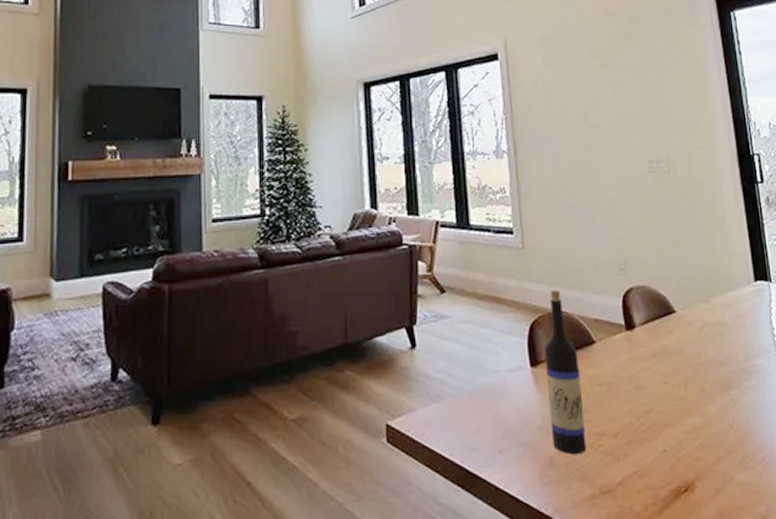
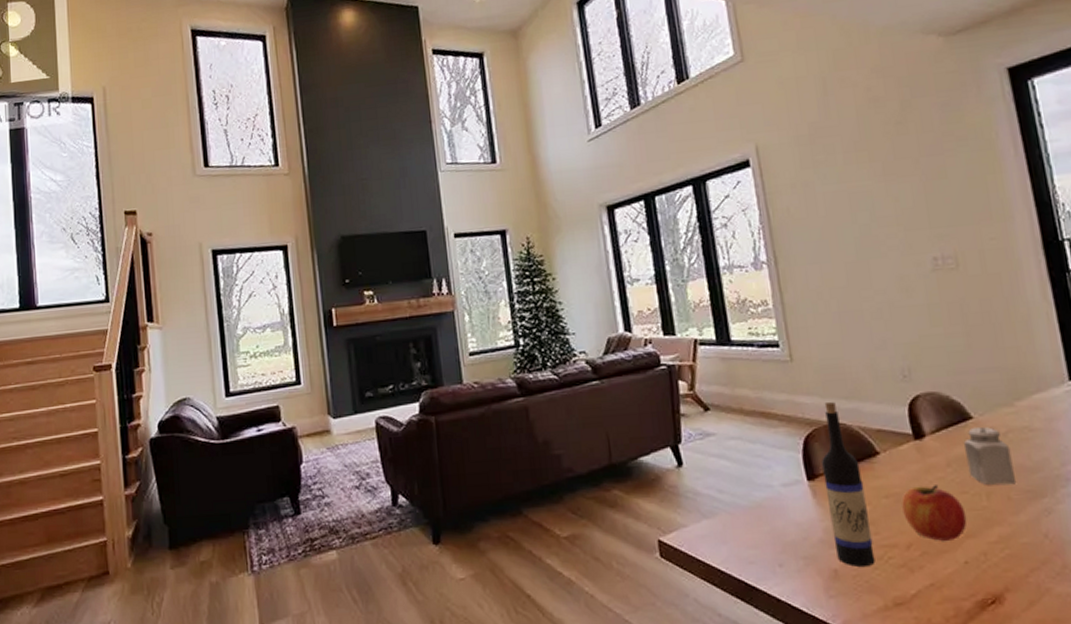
apple: none [612,375,667,430] -> present [901,485,967,541]
salt shaker: none [667,321,708,377] -> present [963,427,1016,486]

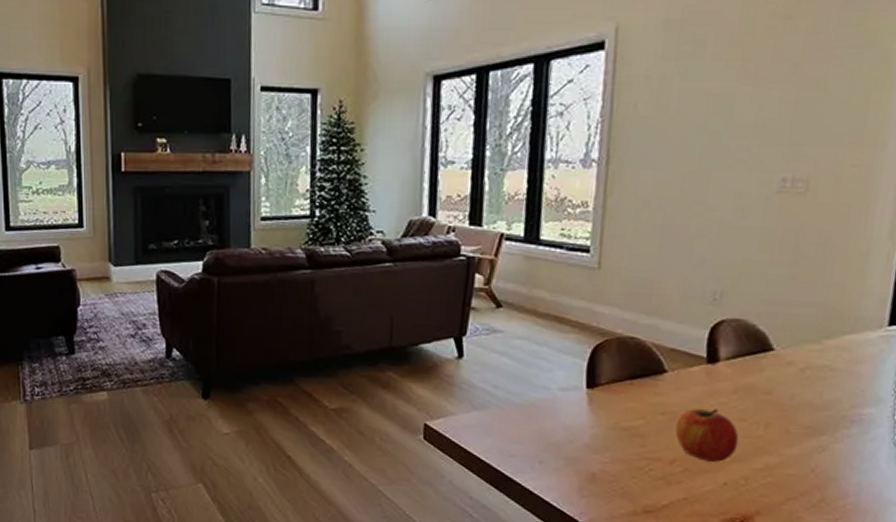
wine bottle: present [822,401,875,568] -> none [598,314,644,475]
salt shaker: present [963,427,1016,486] -> none [753,360,804,419]

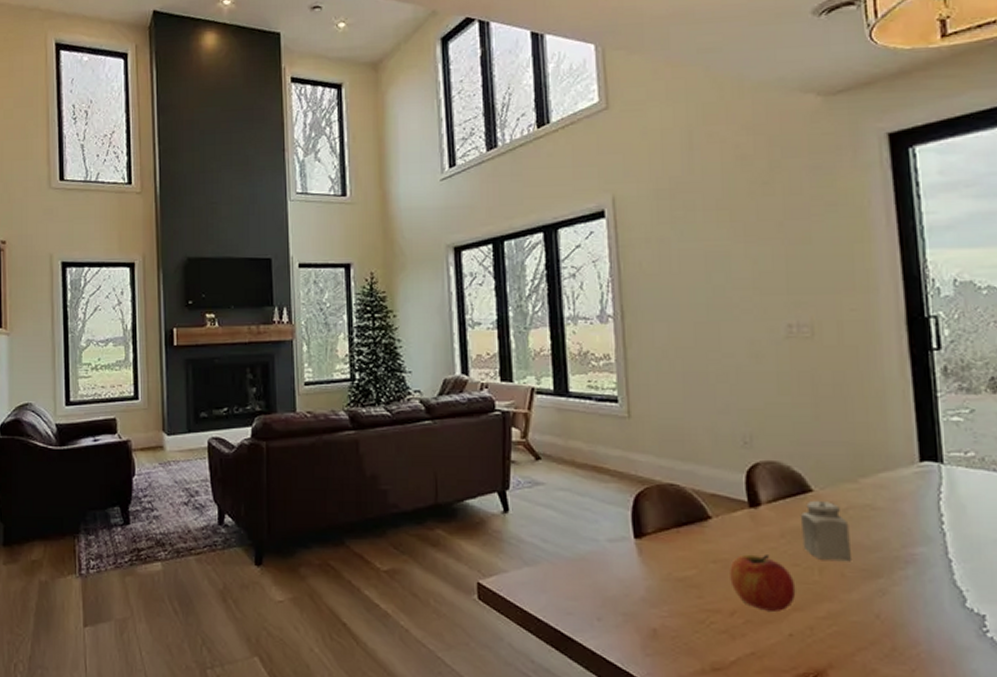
salt shaker: none [753,360,804,419] -> present [800,501,851,562]

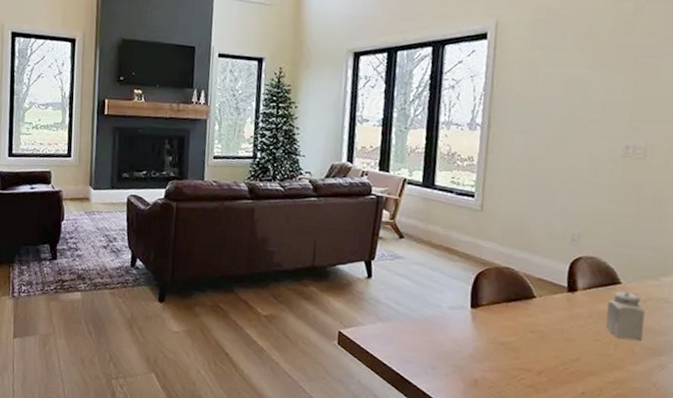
apple: present [730,554,796,611] -> none [542,328,594,375]

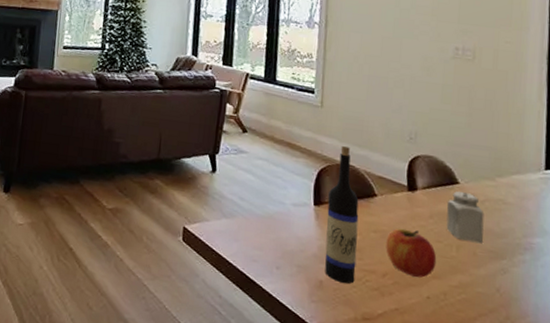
wine bottle: none [480,248,517,382] -> present [325,145,359,284]
apple: none [542,328,594,375] -> present [386,228,437,278]

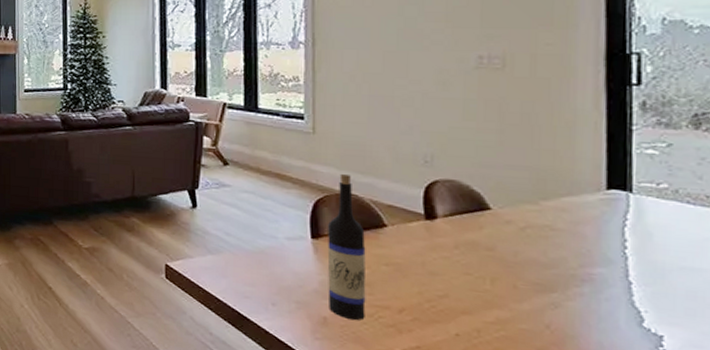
apple: present [386,228,437,278] -> none [401,260,466,313]
salt shaker: present [446,191,484,244] -> none [475,218,526,276]

